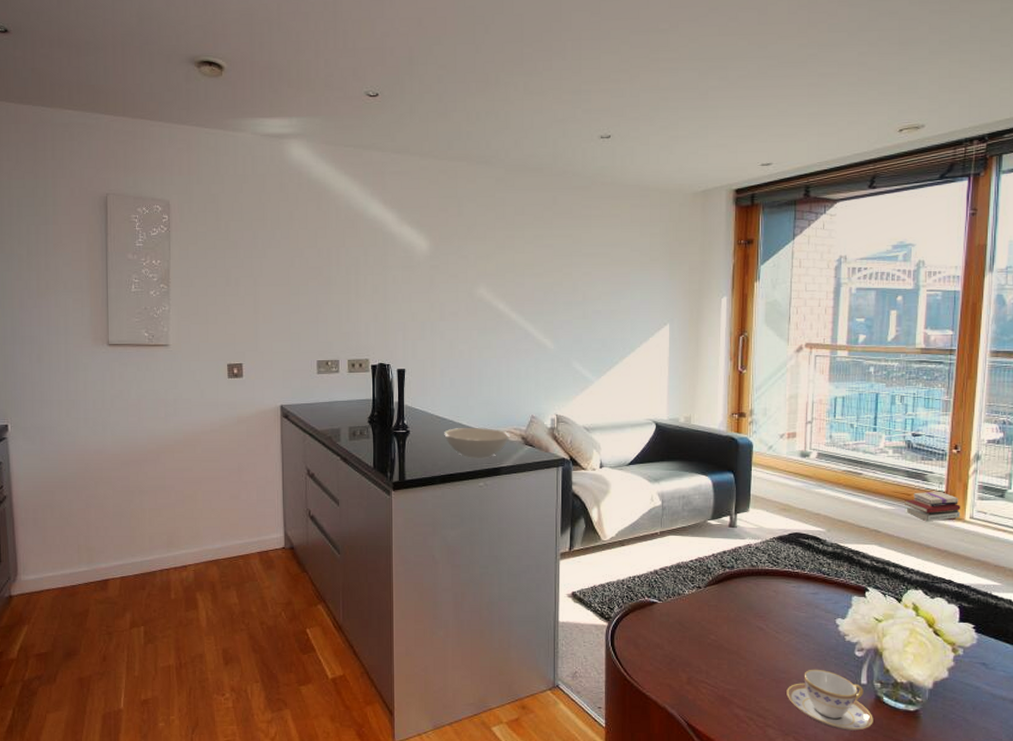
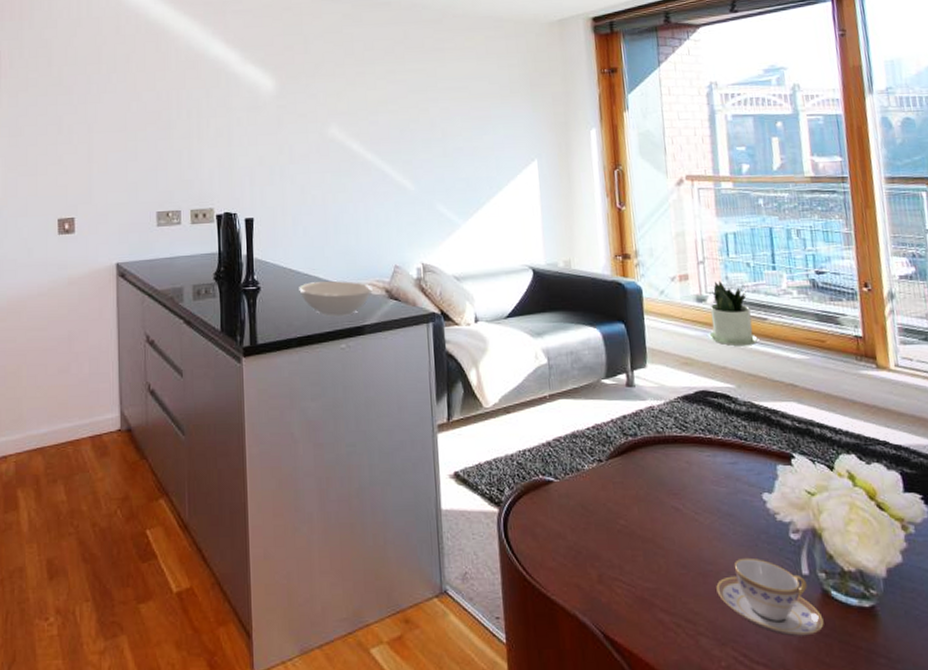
planter: none [808,439,851,497] -> present [709,281,758,347]
books: present [905,491,961,521] -> none [819,335,885,371]

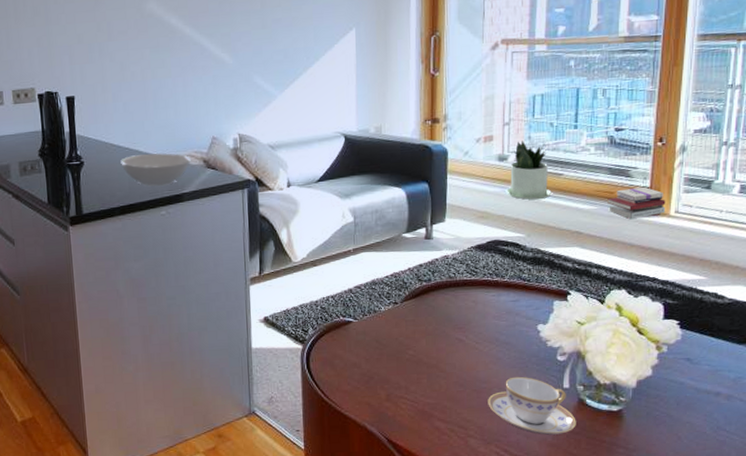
books: none [819,335,885,371] -> present [607,186,666,219]

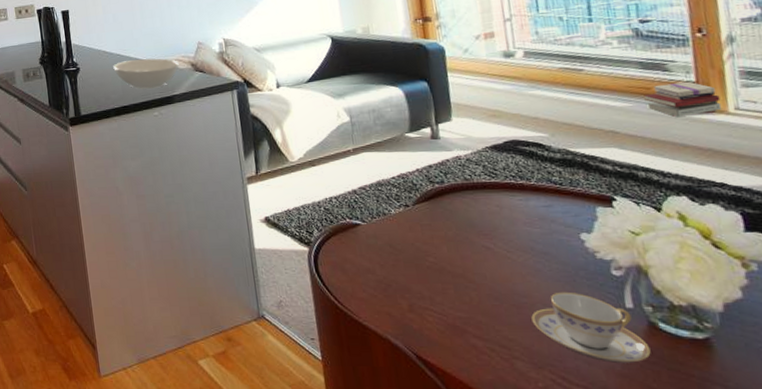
planter: present [507,141,552,200] -> none [518,36,573,98]

